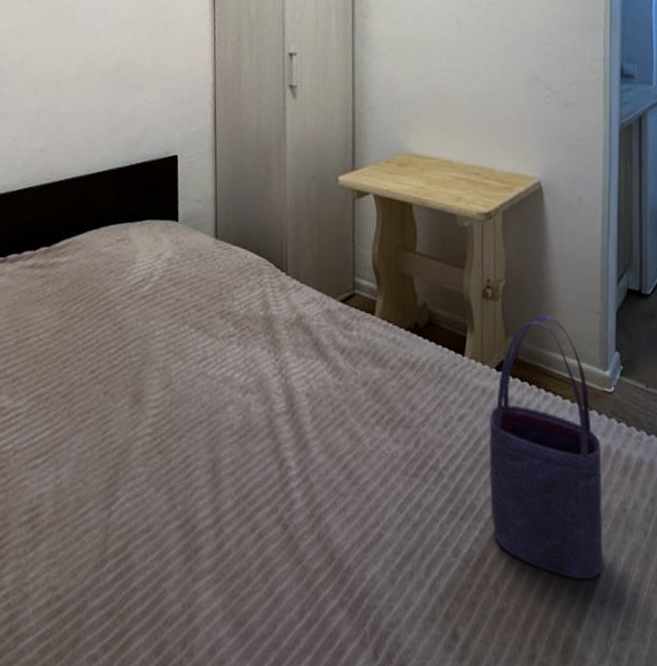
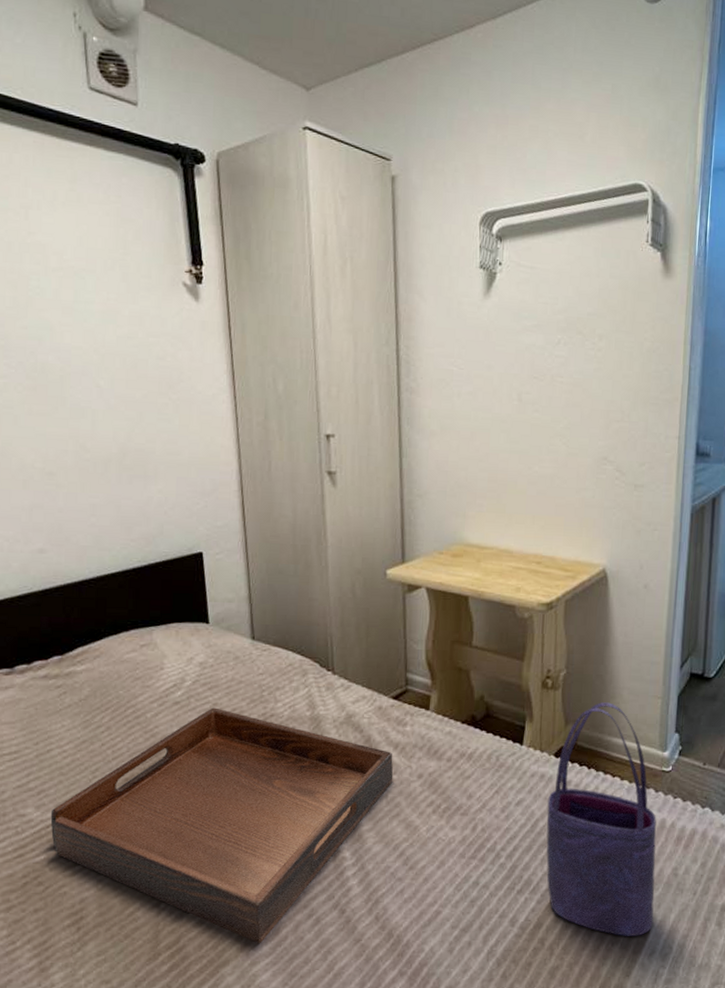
serving tray: none [20,303,340,558] -> present [50,707,394,944]

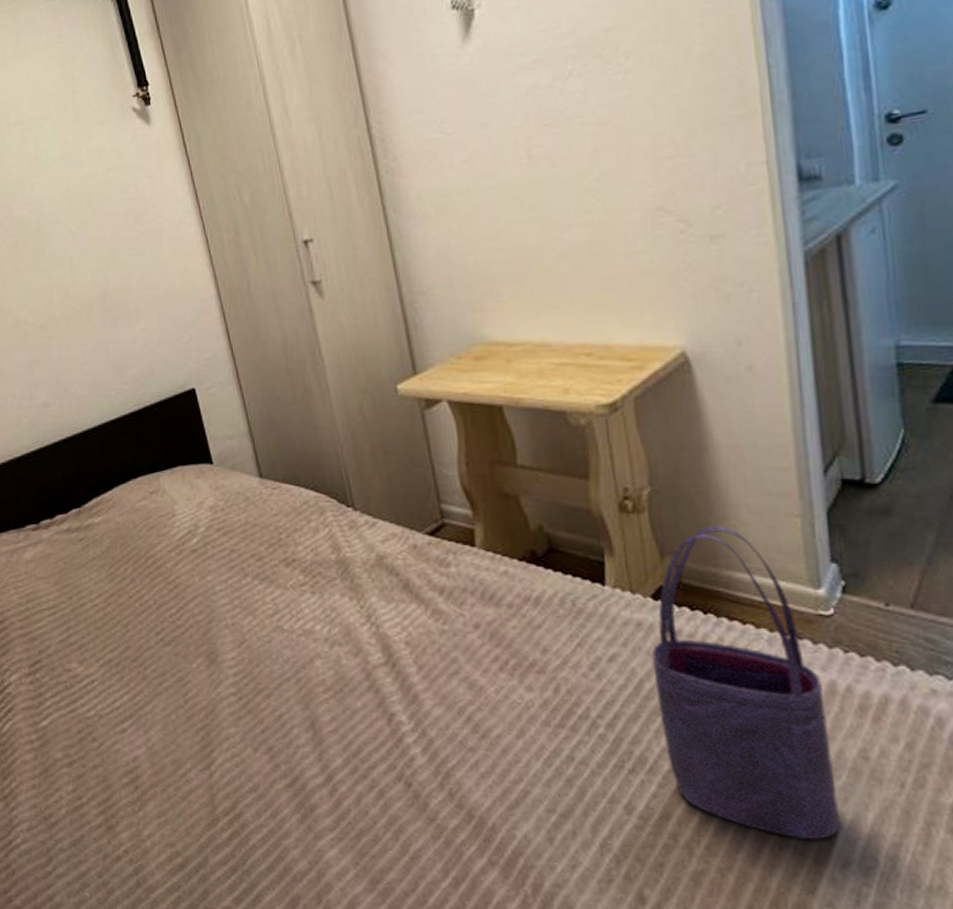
serving tray: present [50,707,394,944] -> none [93,554,445,816]

